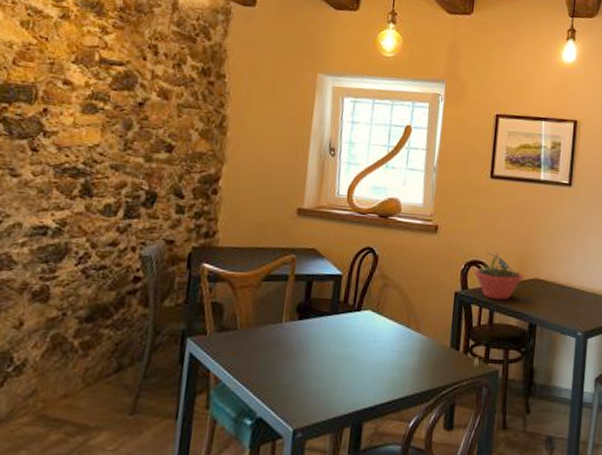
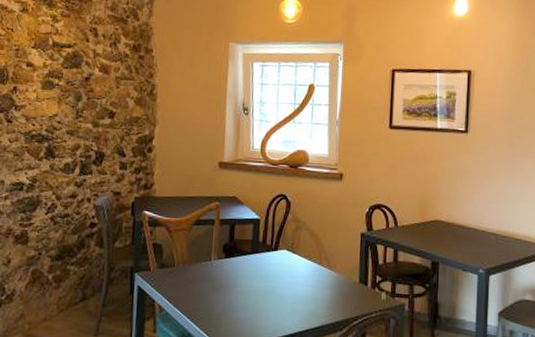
potted flower: present [474,251,523,300] -> none [377,196,425,240]

